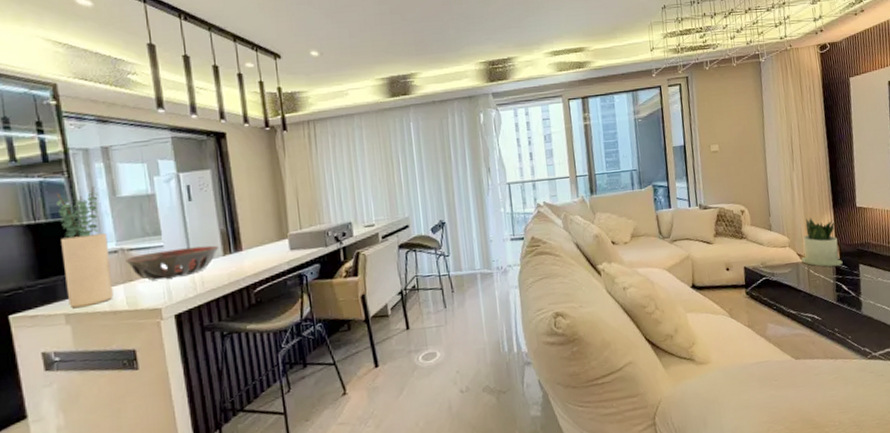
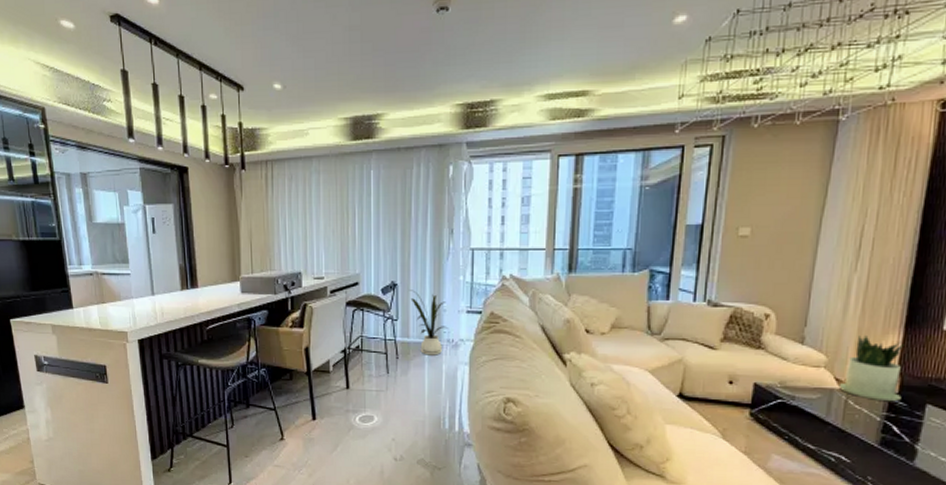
vase: present [56,186,113,309] -> none [45,210,89,321]
decorative bowl: present [126,245,219,281] -> none [99,279,178,305]
house plant: none [457,226,497,285] -> present [409,290,449,356]

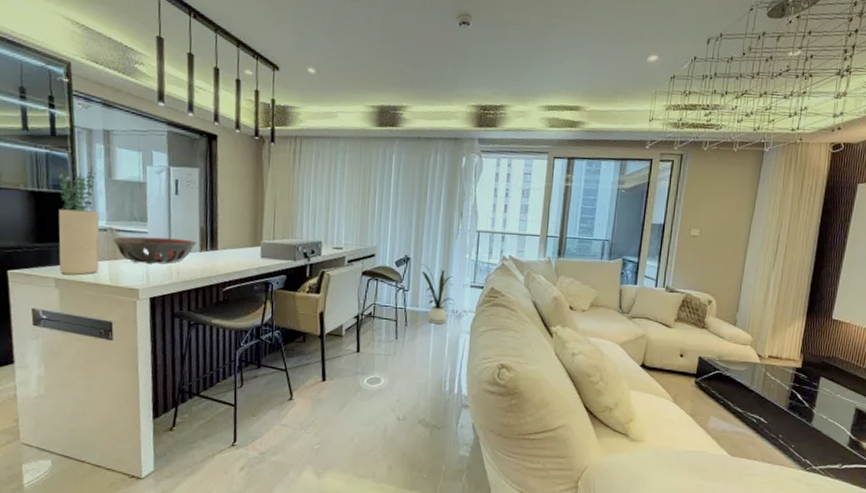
vase: none [45,210,89,321] -> present [58,166,100,275]
decorative bowl: none [99,279,178,305] -> present [113,236,197,264]
planter: present [838,335,905,402] -> none [760,321,806,375]

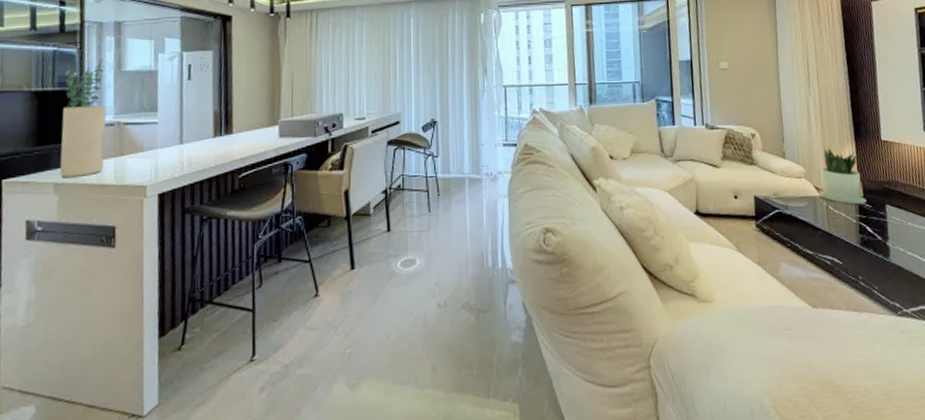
decorative bowl: present [113,236,197,264] -> none [120,126,211,157]
house plant: present [420,264,454,324] -> none [448,126,488,190]
planter: none [760,321,806,375] -> present [818,148,867,205]

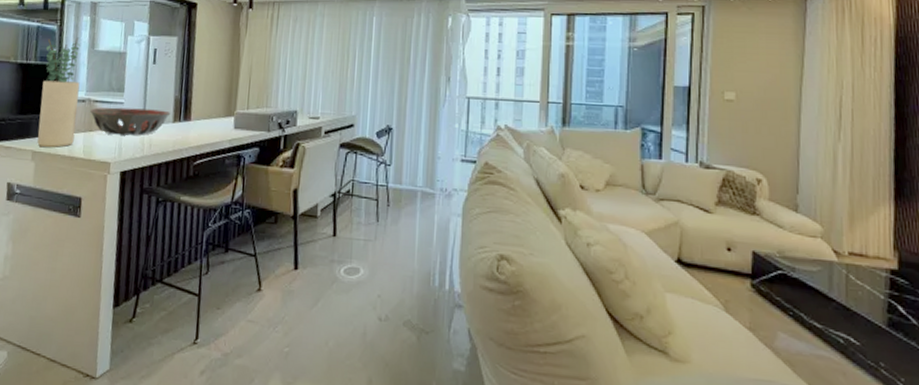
decorative bowl: none [120,126,211,157] -> present [90,107,171,135]
planter: present [818,148,867,205] -> none [837,206,902,279]

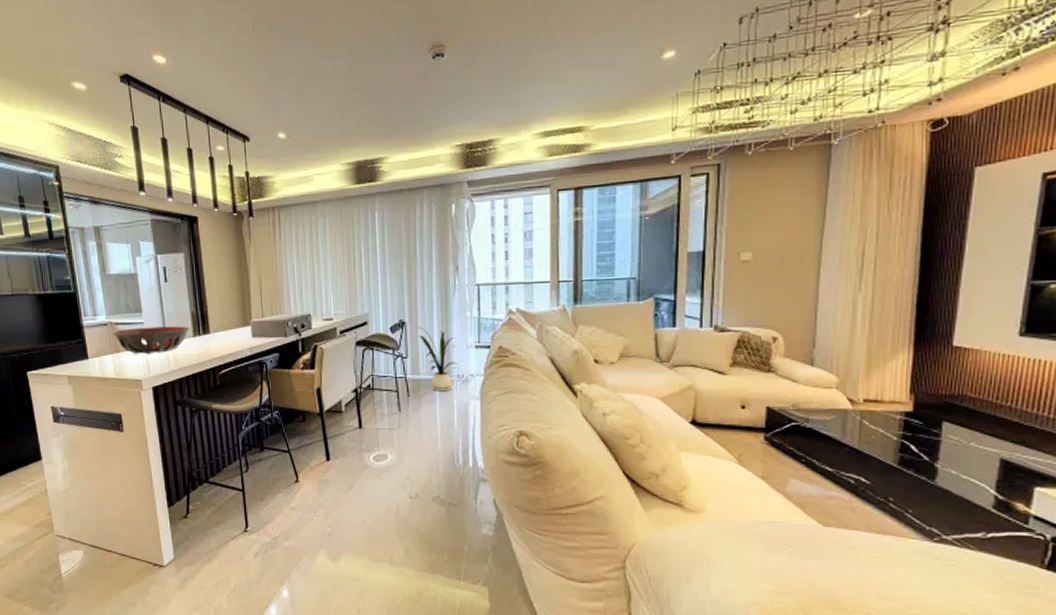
vase: present [37,37,81,148] -> none [60,263,104,372]
house plant: none [404,135,443,205] -> present [417,327,459,392]

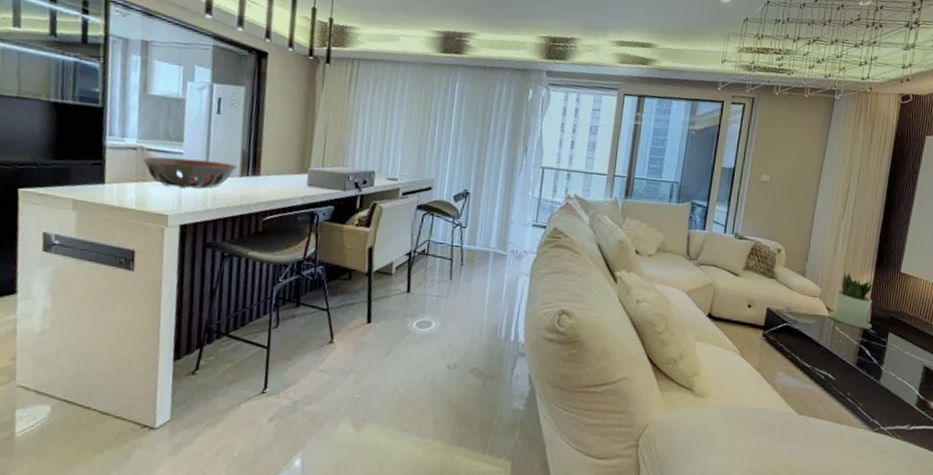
house plant: present [417,327,459,392] -> none [480,199,515,265]
planter: none [852,355,917,421] -> present [829,272,875,330]

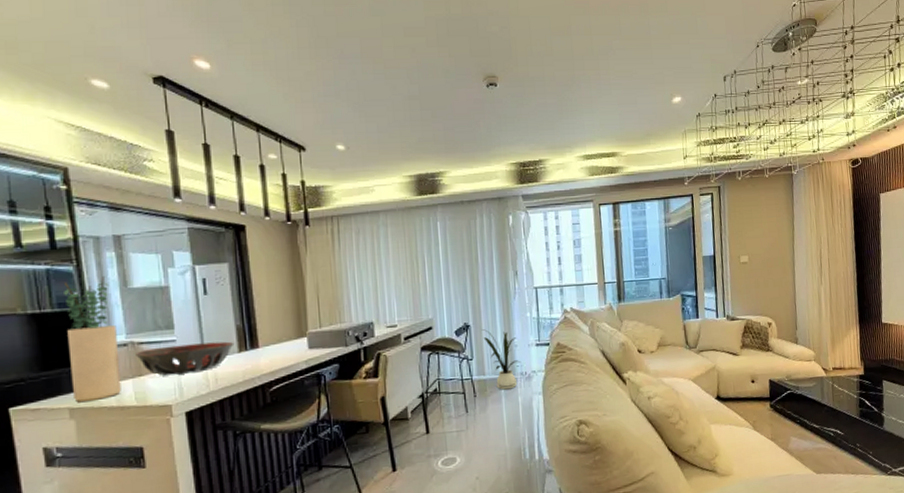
vase: none [79,77,130,197] -> present [63,276,121,403]
house plant: none [480,199,515,265] -> present [481,329,522,390]
planter: present [829,272,875,330] -> none [825,332,867,383]

